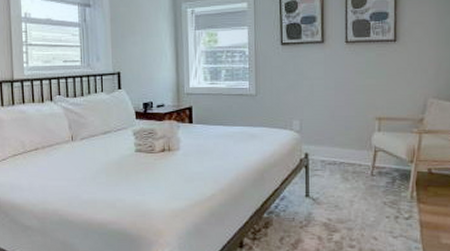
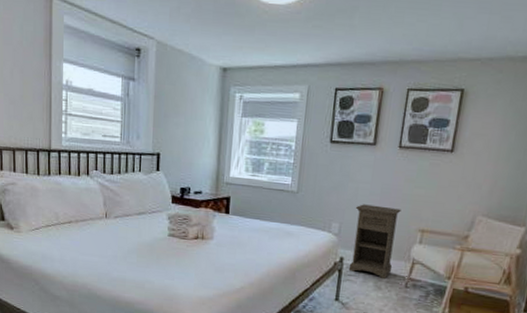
nightstand: none [313,99,356,169] -> present [348,204,401,279]

